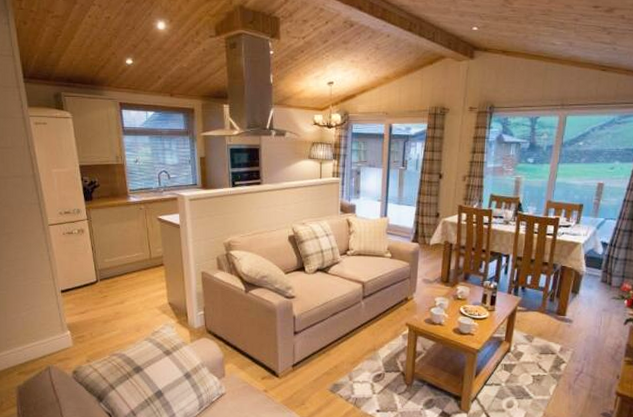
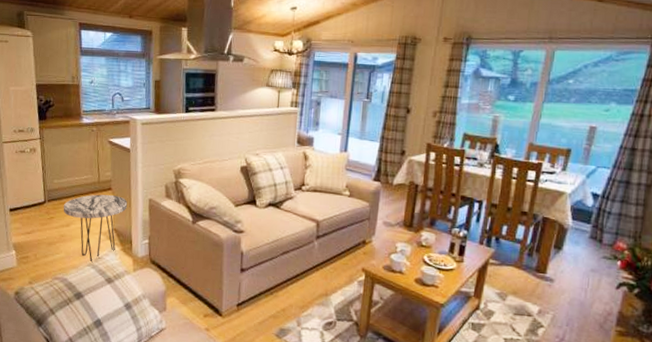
side table: none [116,271,180,337] -> present [63,194,127,263]

